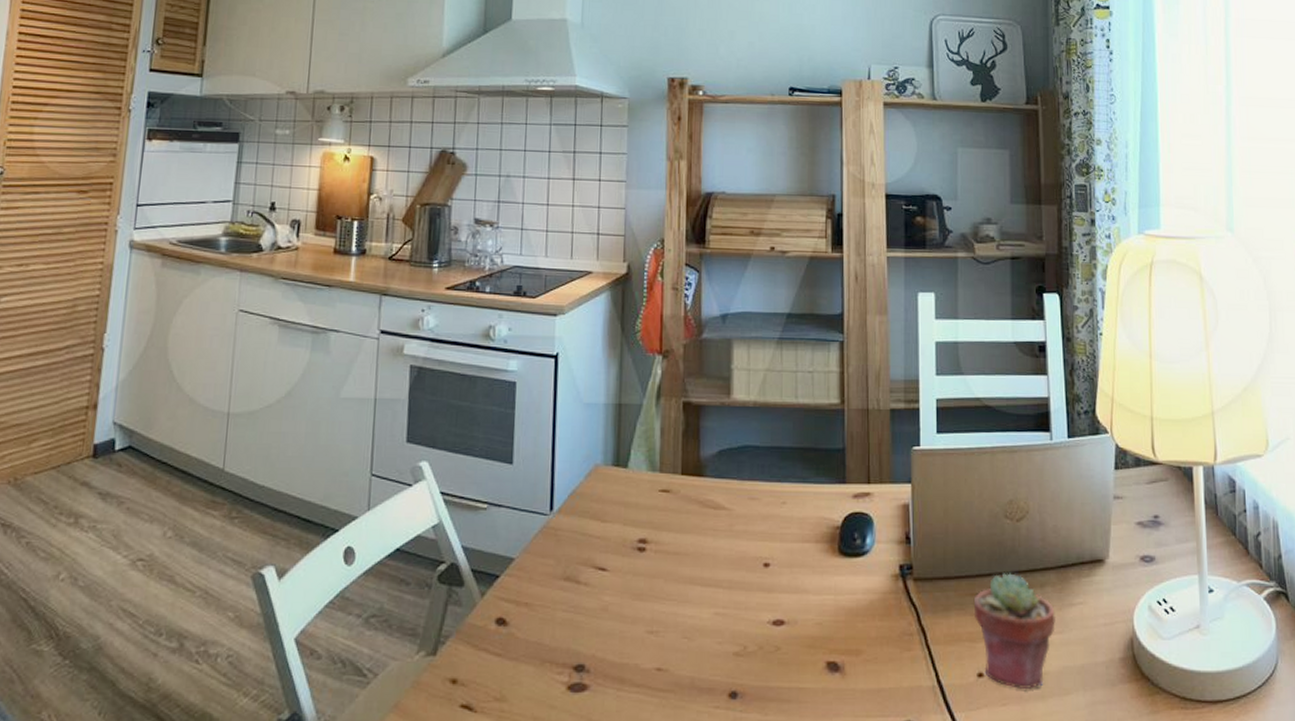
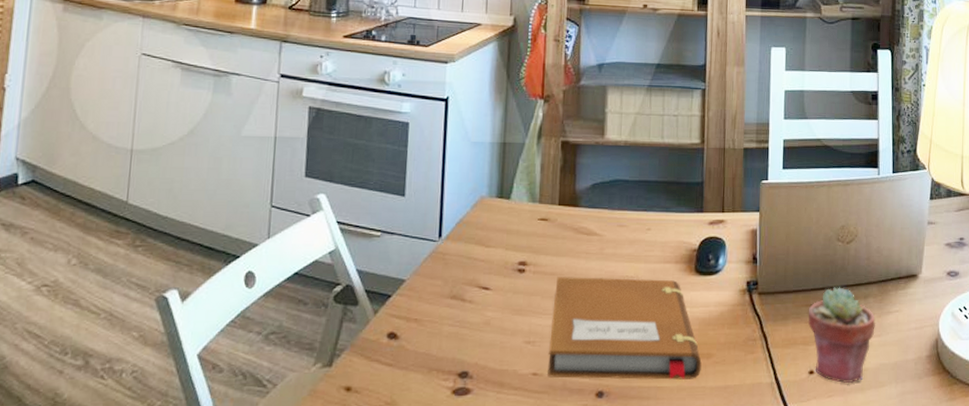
notebook: none [673,557,850,680] -> present [548,277,702,380]

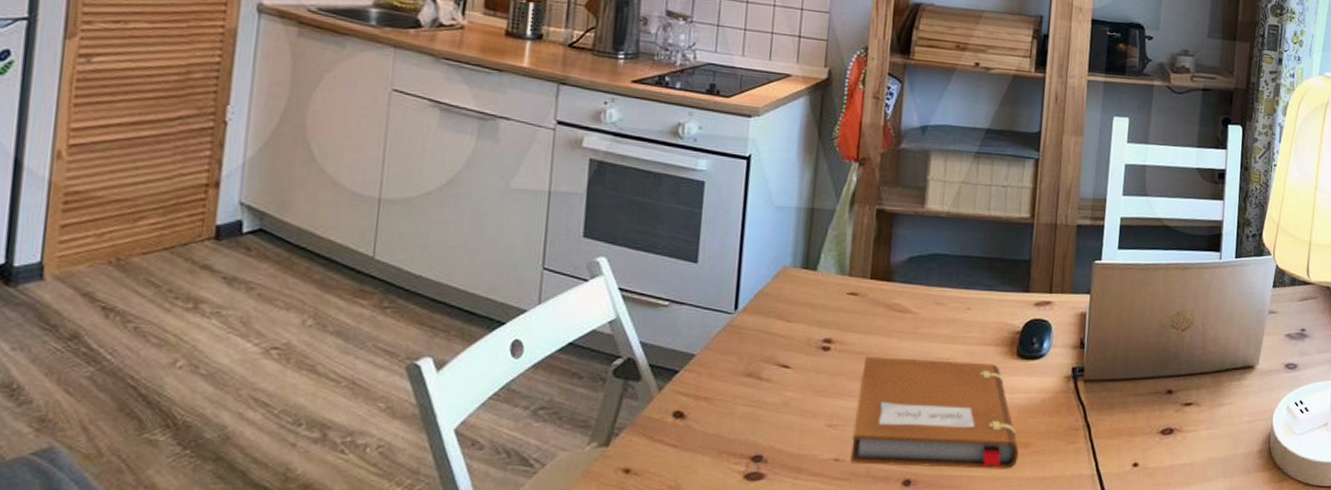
potted succulent: present [807,287,875,383] -> none [1135,376,1207,476]

